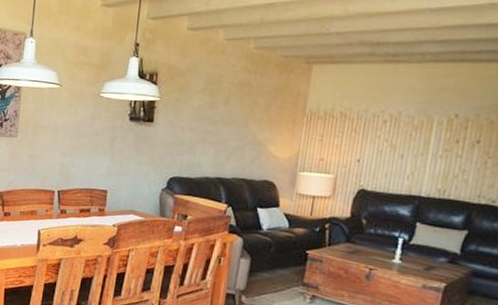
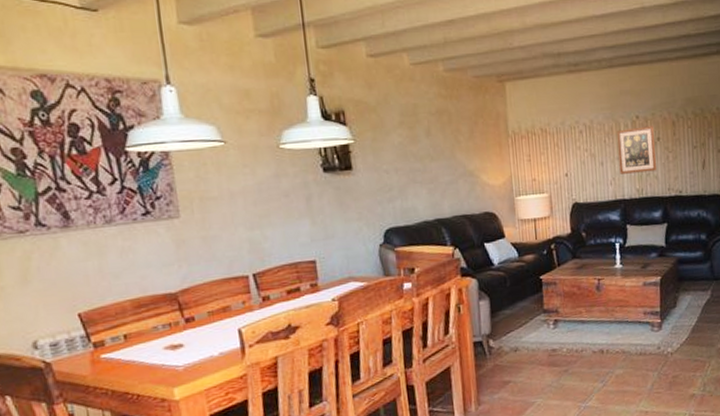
wall art: none [421,125,476,175] -> present [616,126,656,174]

